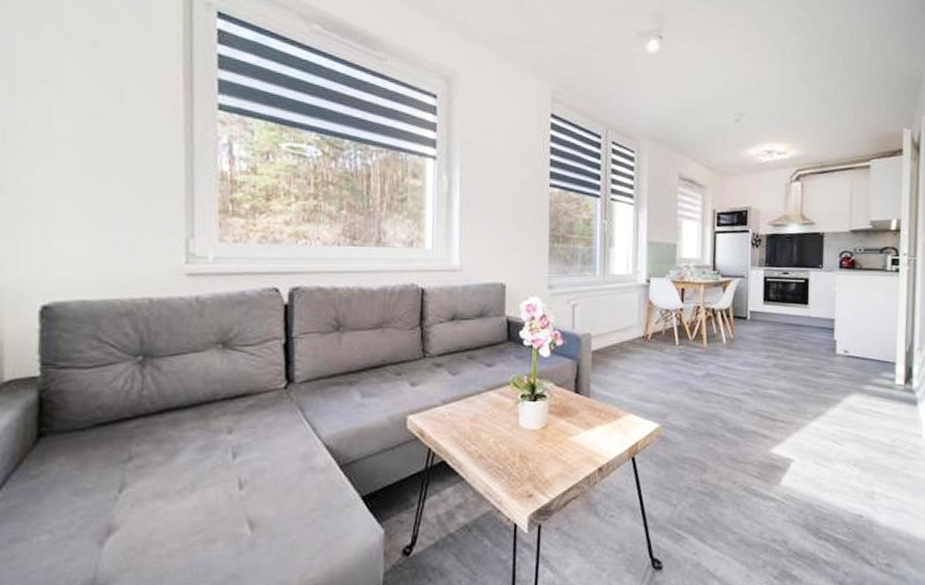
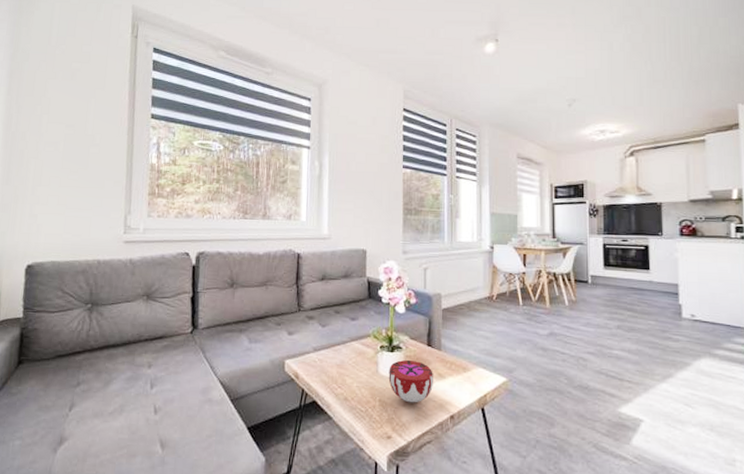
decorative bowl: none [530,409,581,457] -> present [388,359,433,403]

